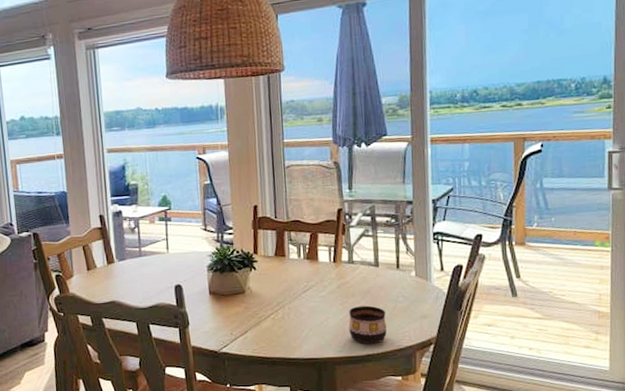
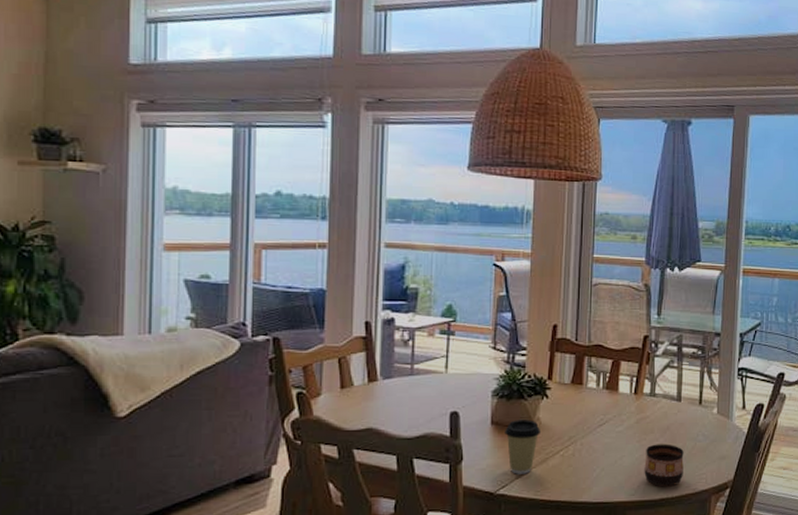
coffee cup: none [221,289,253,336] -> present [505,420,541,474]

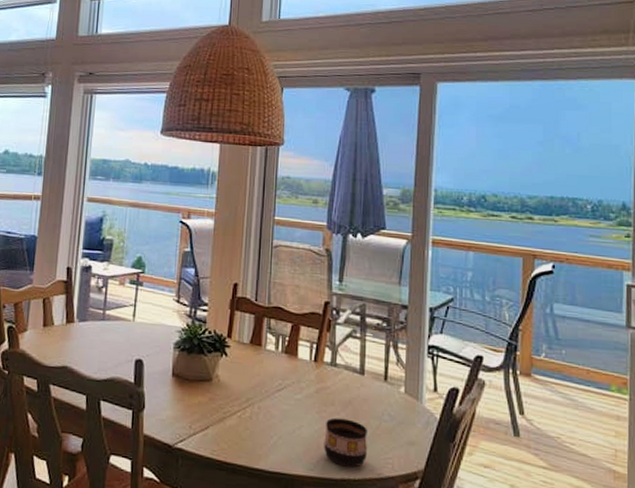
coffee cup: present [505,420,541,474] -> none [184,374,220,431]

